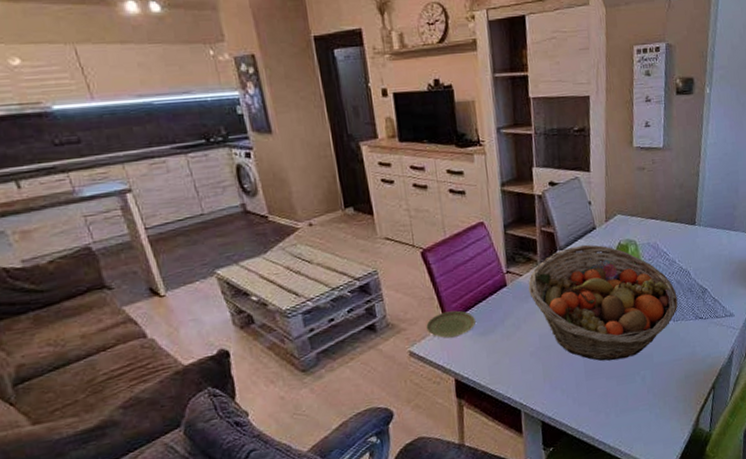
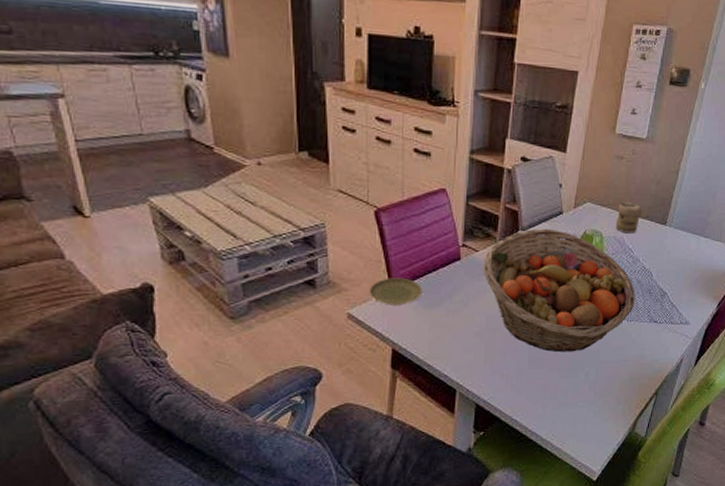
jar: none [647,208,671,239] -> present [615,202,643,234]

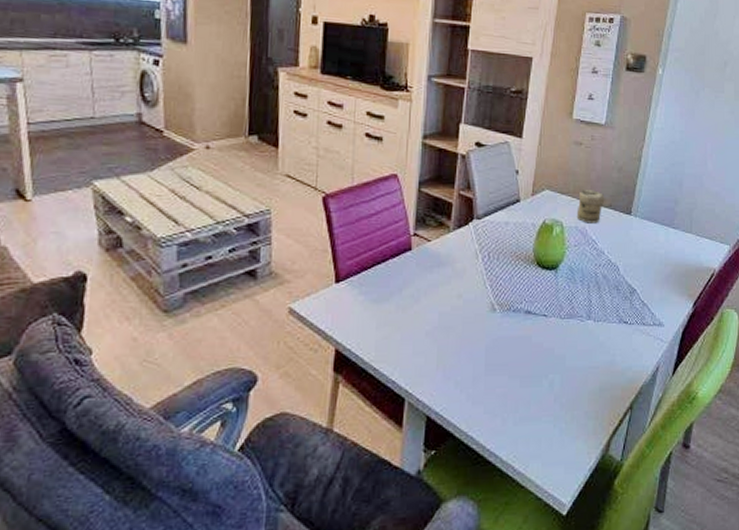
plate: present [369,278,422,305] -> none [313,269,370,299]
fruit basket: present [483,228,635,353] -> none [435,217,601,357]

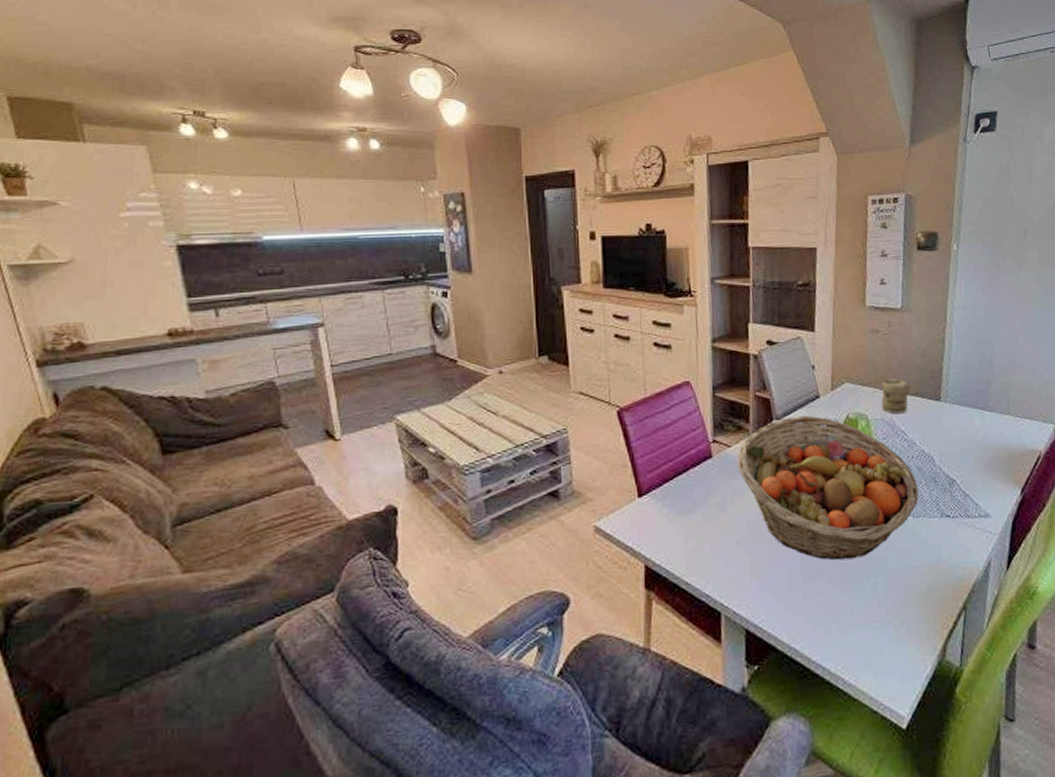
fruit basket: none [435,217,601,357] -> present [737,415,919,561]

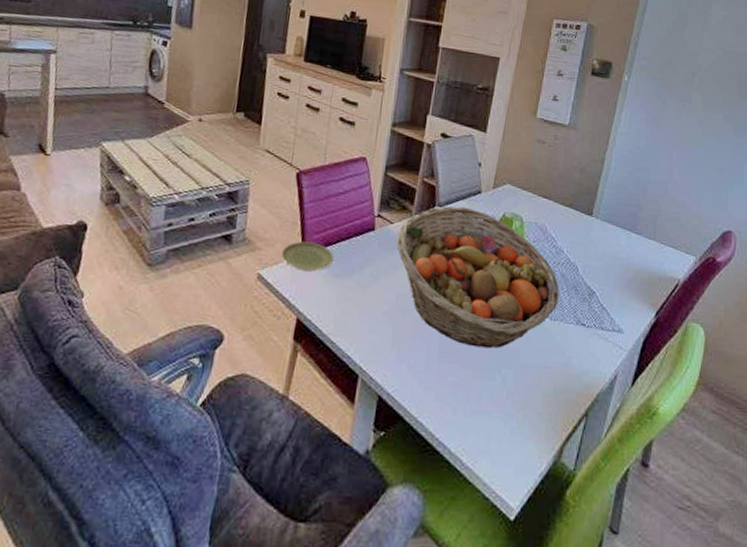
plate: none [616,482,673,514] -> present [281,241,334,272]
jar: present [881,378,911,414] -> none [536,187,566,222]

